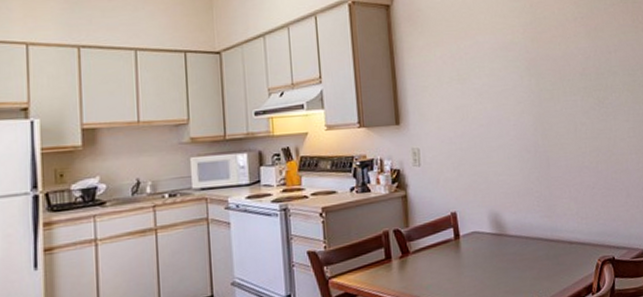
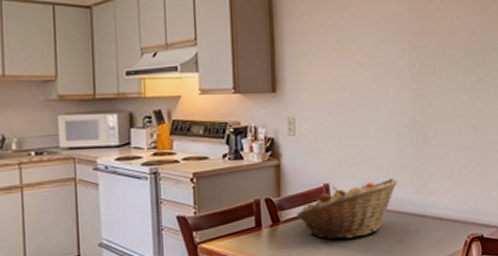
fruit basket: none [425,204,524,269] -> present [296,178,397,240]

